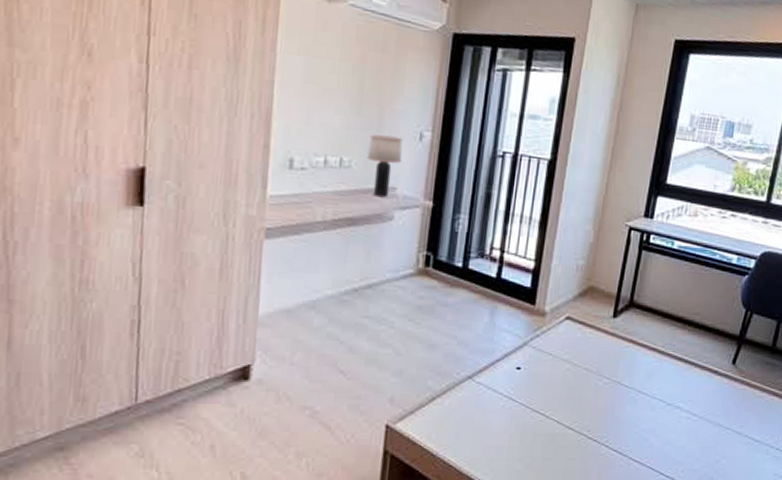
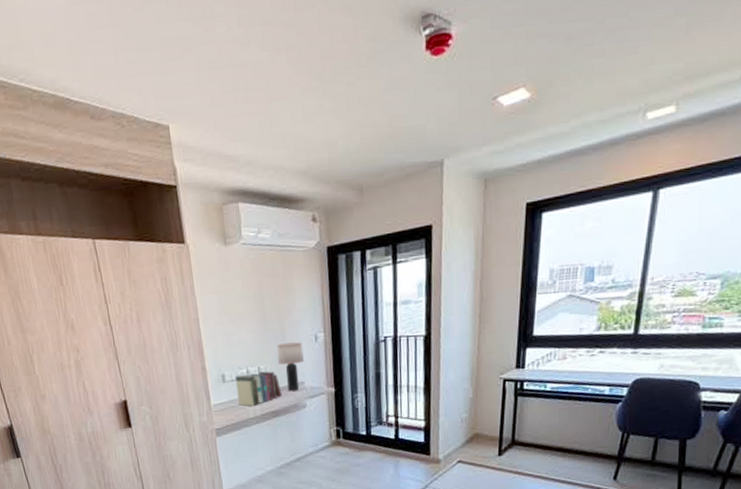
books: none [305,163,366,208] -> present [234,371,282,407]

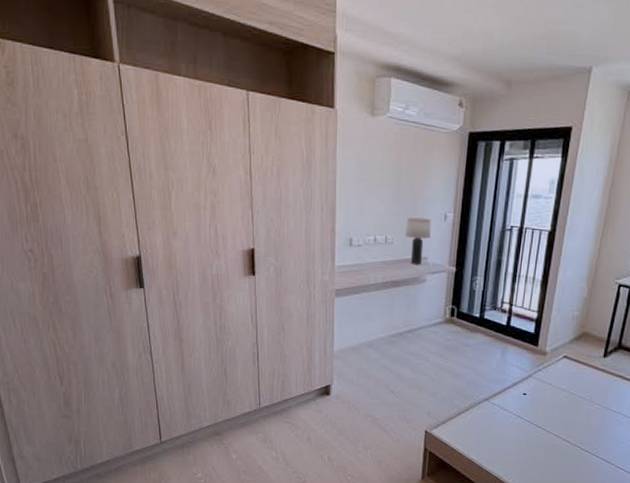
books: present [234,371,282,407] -> none [361,241,405,274]

